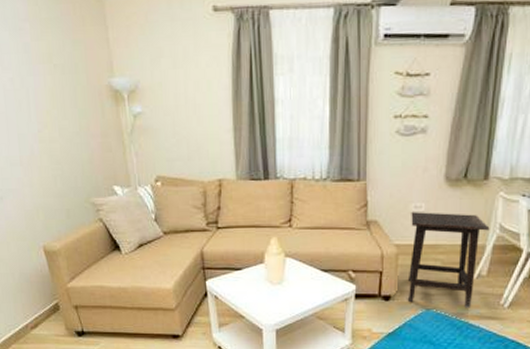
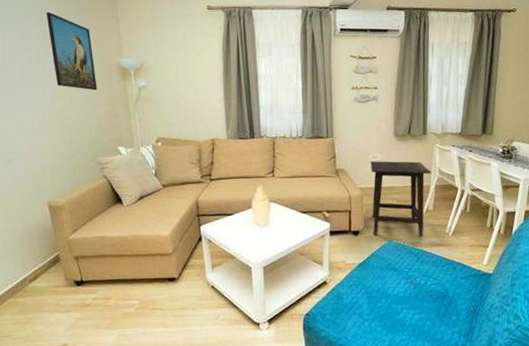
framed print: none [25,18,88,118] -> present [46,11,97,91]

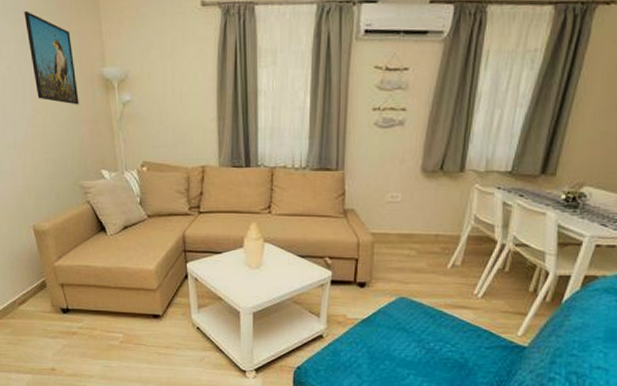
side table: present [370,161,432,238] -> none [382,202,465,297]

